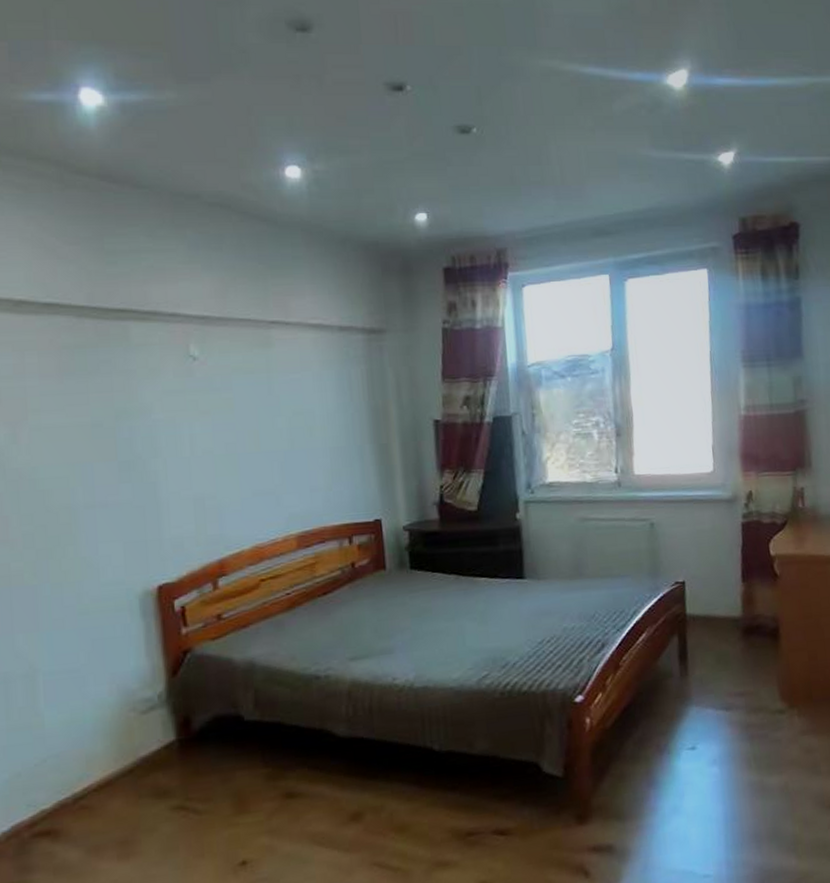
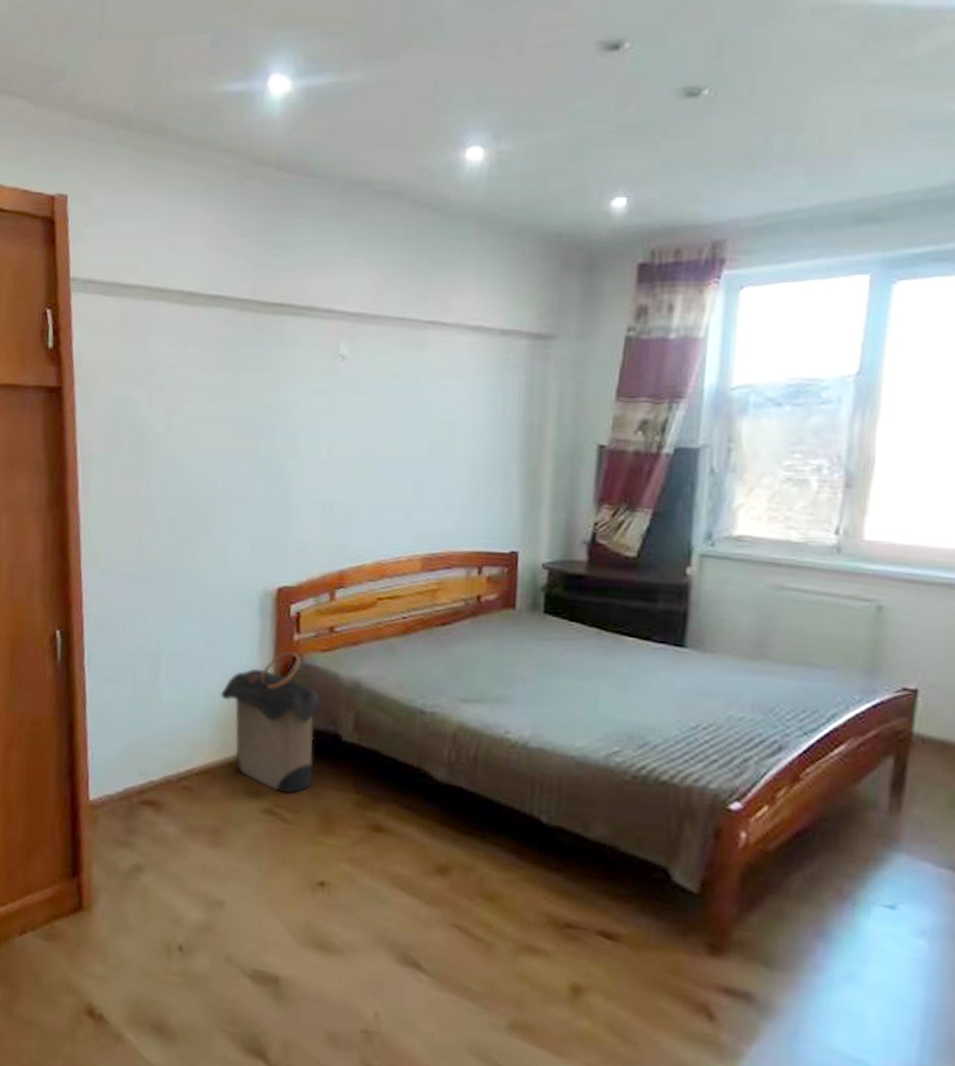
laundry hamper: none [109,646,223,786] -> present [219,652,325,793]

